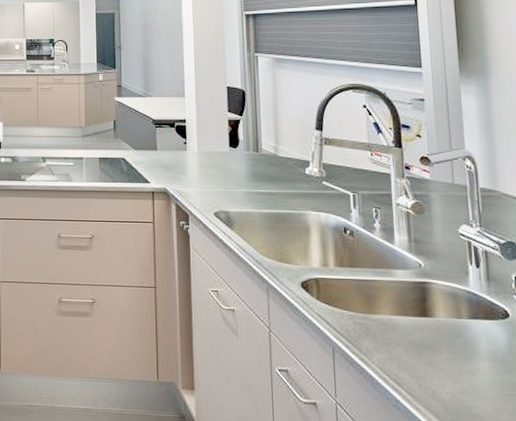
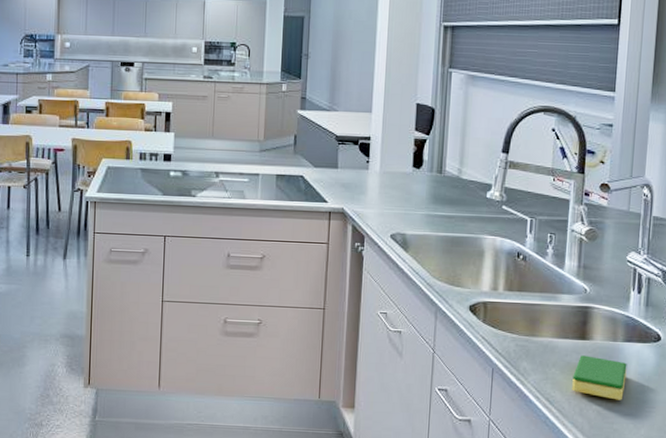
dish sponge: none [419,333,478,382] -> present [572,355,627,400]

